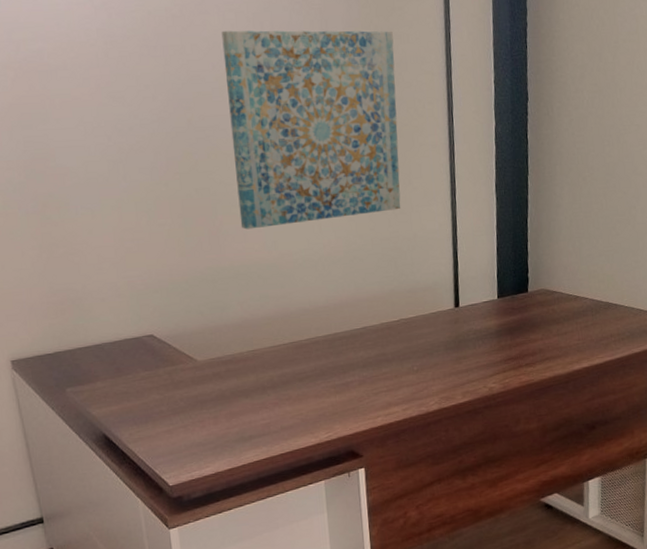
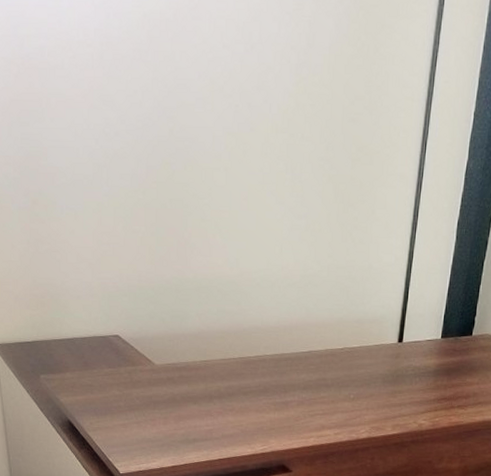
wall art: present [221,30,401,230] -> none [207,39,379,245]

